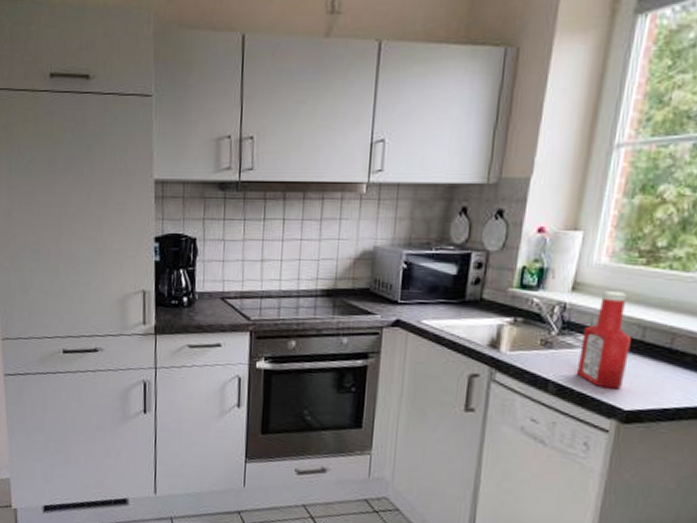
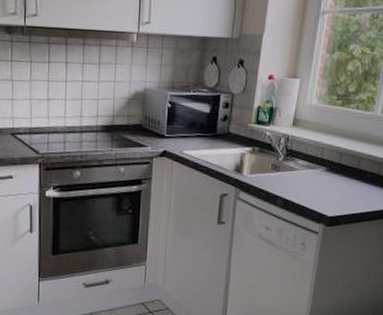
ketchup bottle: present [576,291,631,390] -> none [296,126,332,201]

